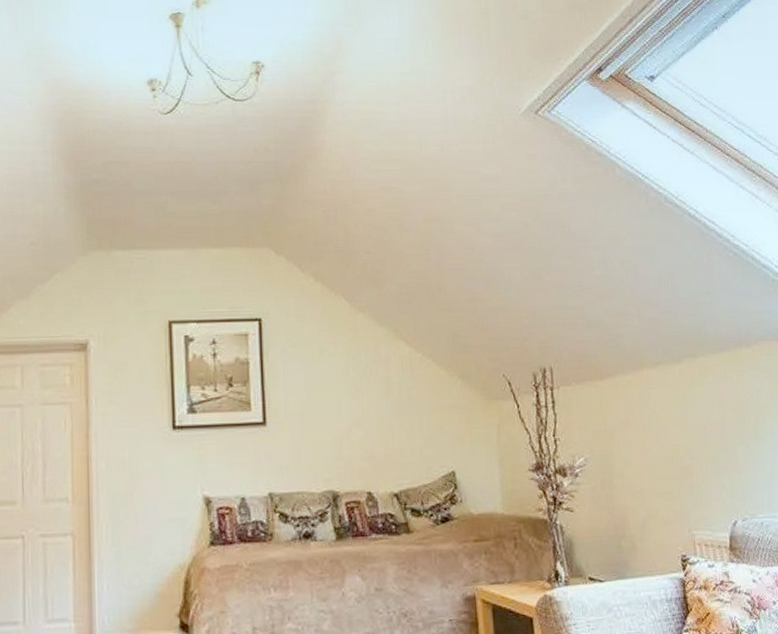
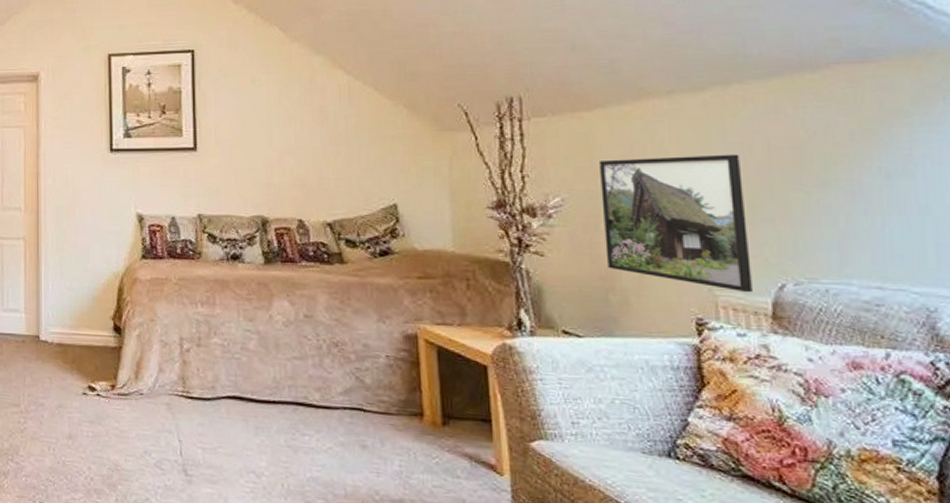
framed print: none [610,415,717,531] -> present [598,154,752,293]

